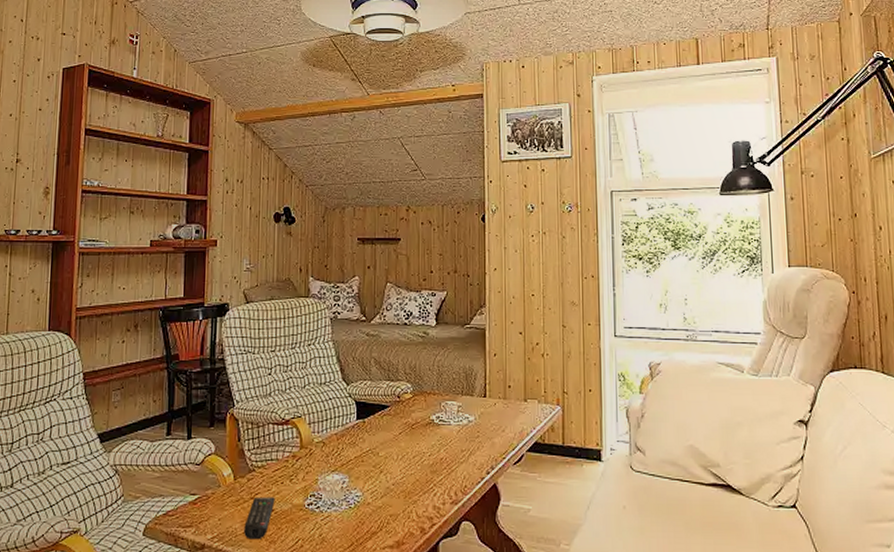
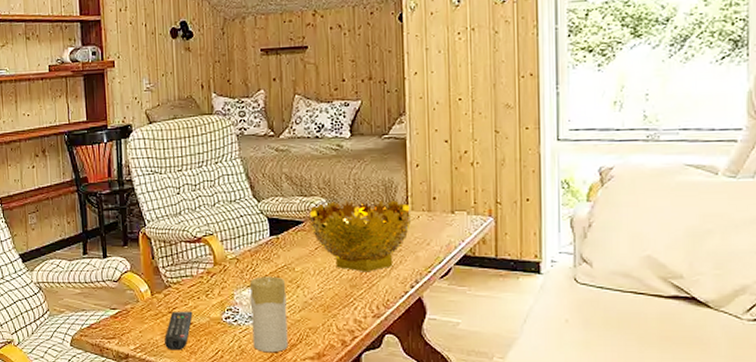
candle: none [333,461,369,542] -> present [250,276,288,353]
decorative bowl: none [395,384,488,458] -> present [309,199,411,272]

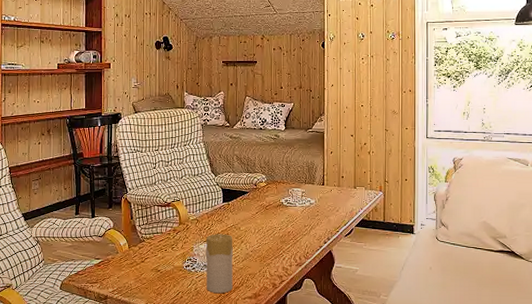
remote control: present [165,311,193,351] -> none [137,260,161,292]
decorative bowl: present [309,199,411,272] -> none [252,175,325,231]

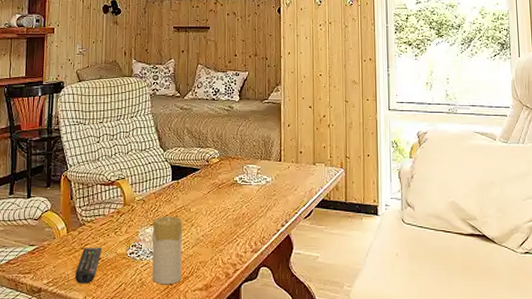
remote control: none [137,260,161,292] -> present [75,247,102,284]

